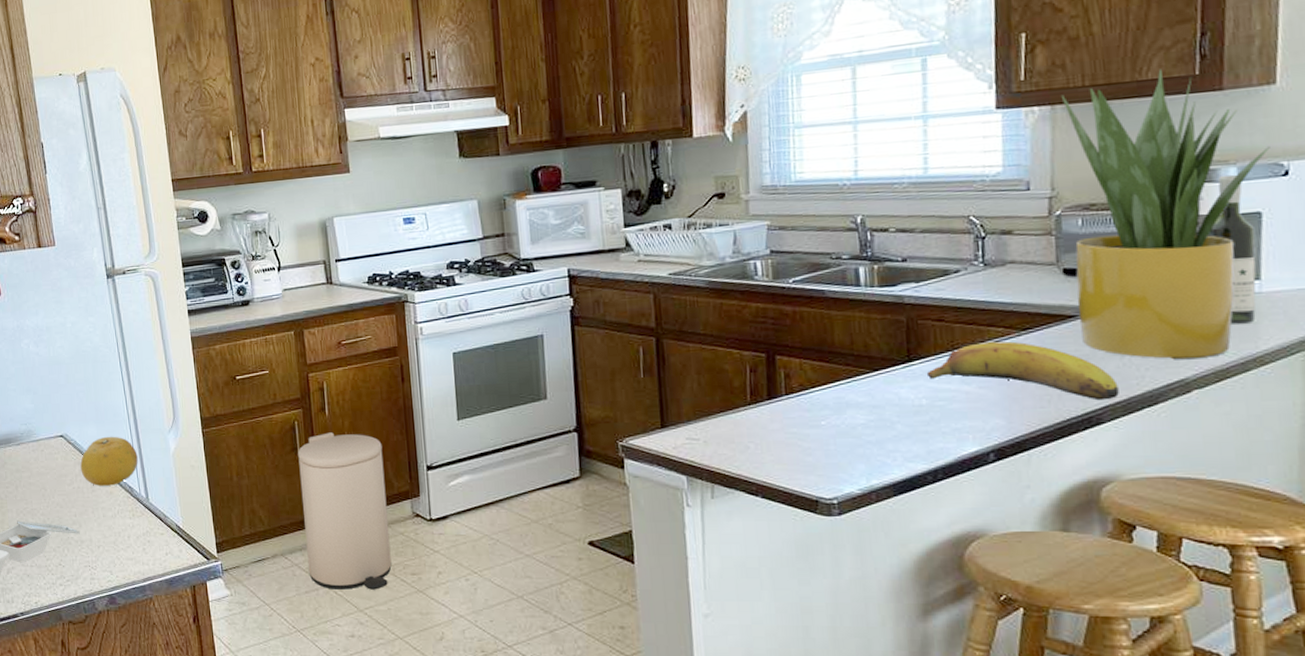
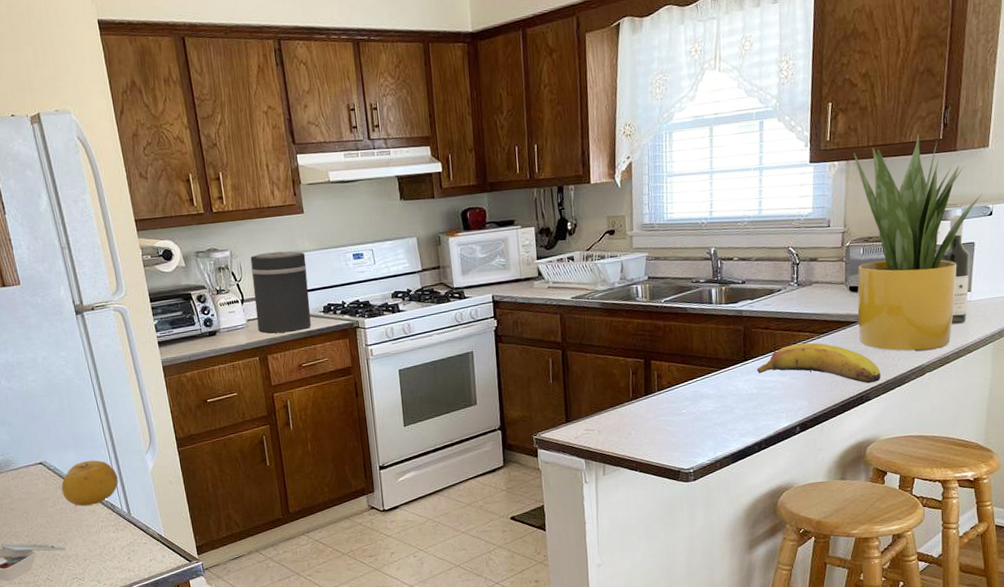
cylinder: none [290,214,354,306] -> present [250,251,311,334]
pedal bin: present [298,432,392,590] -> none [267,443,352,576]

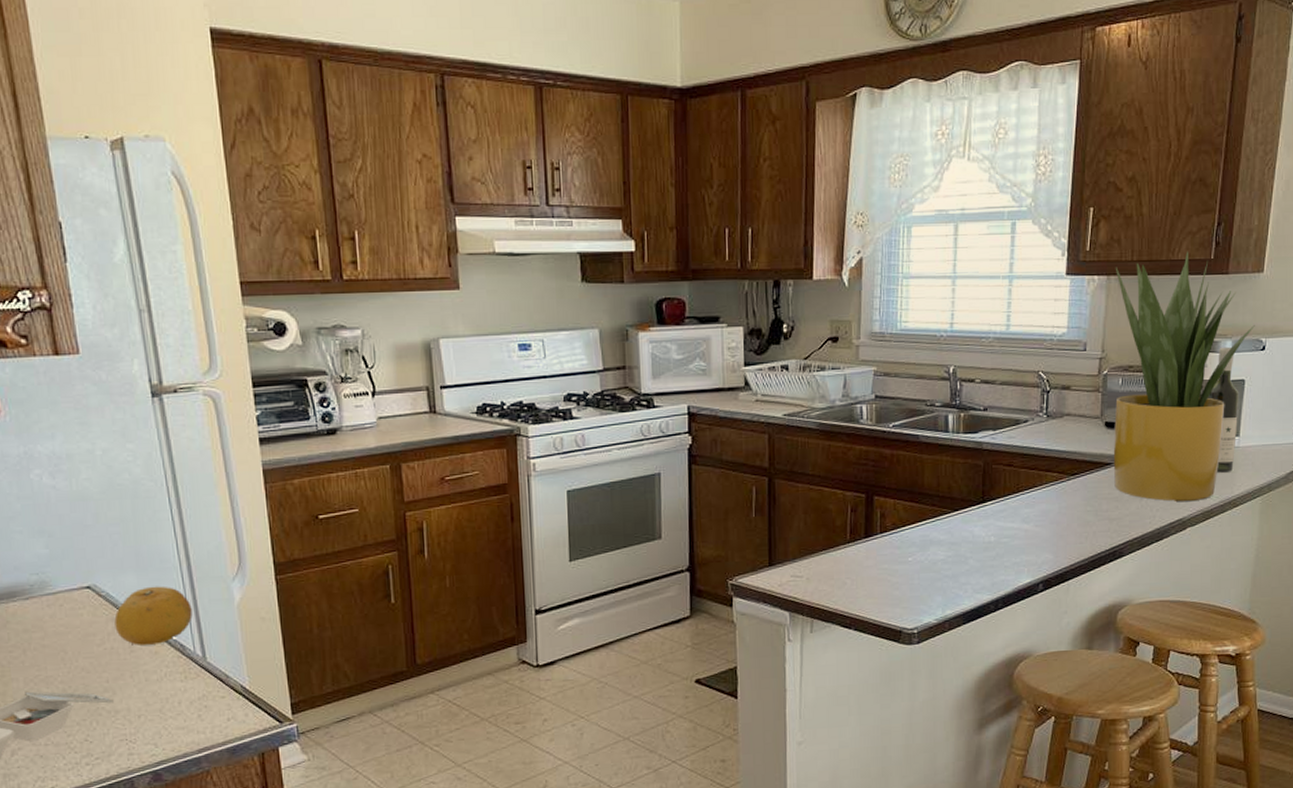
cylinder: present [250,251,311,334] -> none [387,334,460,437]
fruit: present [756,342,881,384] -> none [996,485,1137,537]

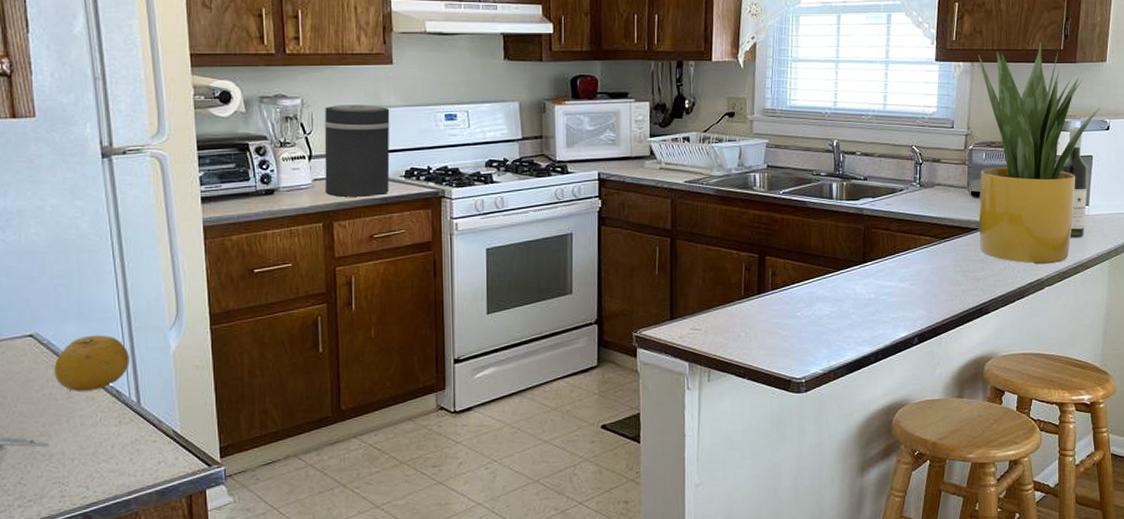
cylinder: none [387,334,460,437] -> present [324,104,390,198]

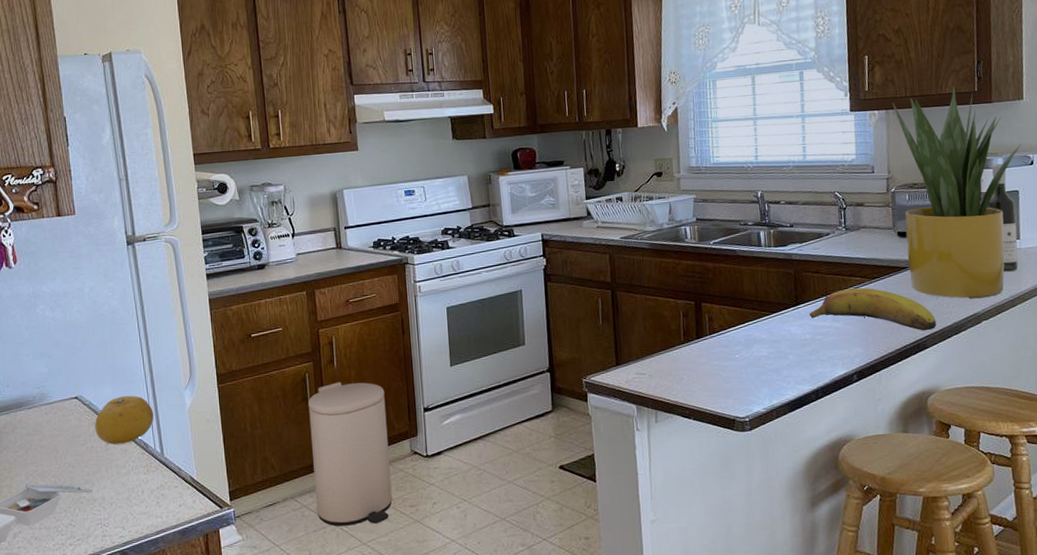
pedal bin: none [319,327,413,488] -> present [308,382,392,526]
cylinder: present [324,104,390,198] -> none [303,186,360,268]
fruit: none [875,248,1000,295] -> present [809,287,937,331]

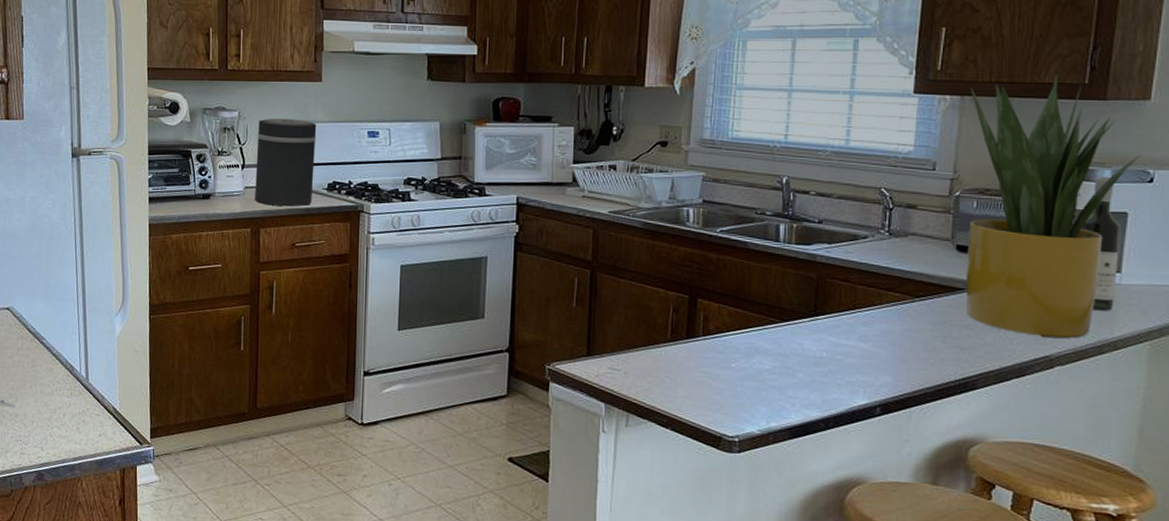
fruit: present [95,395,154,445] -> none [23,313,82,363]
cylinder: none [303,186,360,268] -> present [255,118,317,207]
pedal bin: present [308,382,392,526] -> none [238,330,323,488]
fruit: present [809,287,937,331] -> none [829,305,993,369]

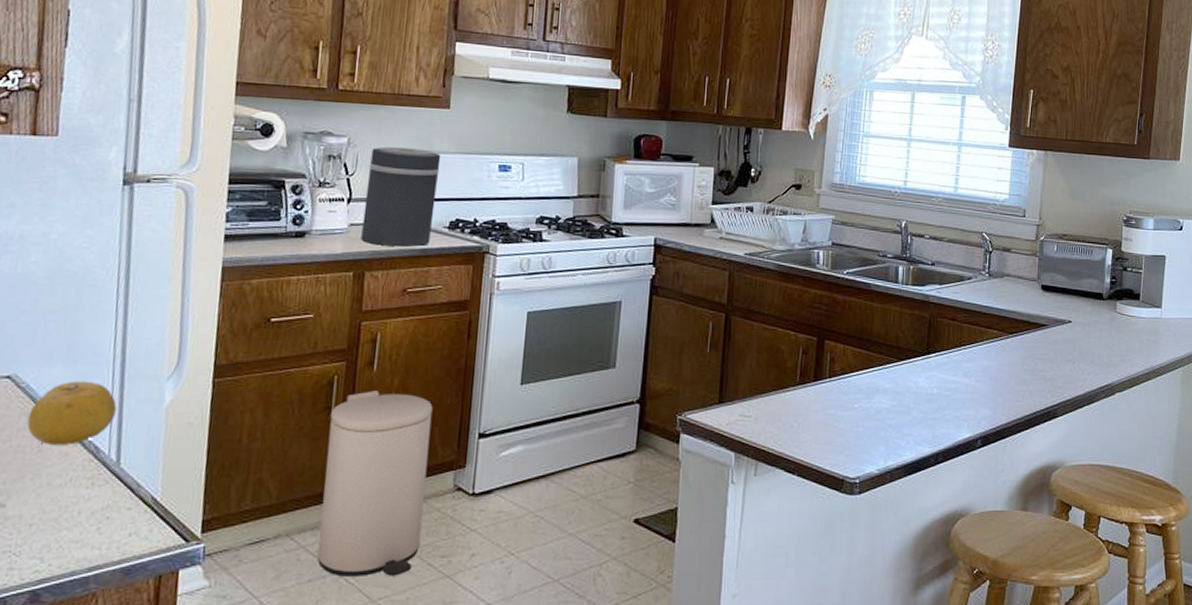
fruit: none [23,313,82,363] -> present [27,380,117,445]
pedal bin: none [238,330,323,488] -> present [317,391,433,577]
planter: present [965,74,1140,338] -> none [1048,135,1173,367]
bottle: present [1080,176,1121,312] -> none [1133,224,1161,343]

